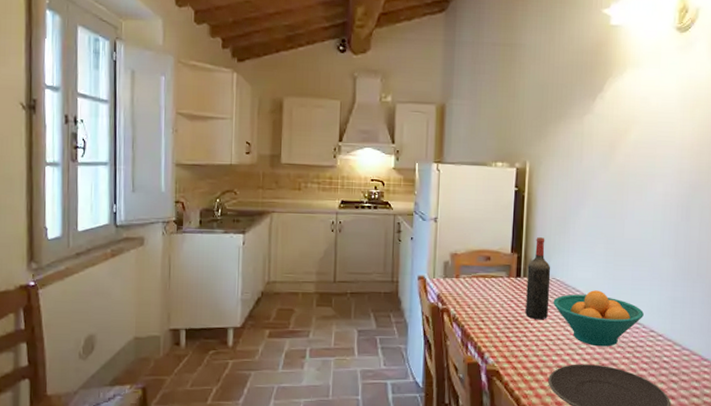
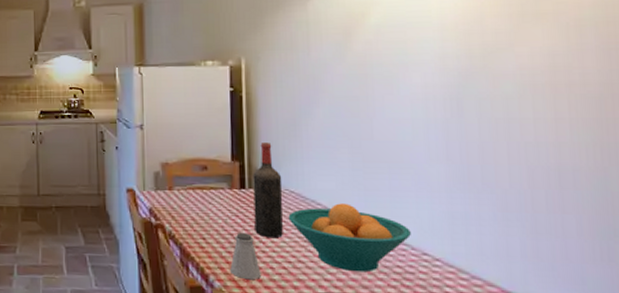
saltshaker: none [503,316,527,356] -> present [230,233,261,280]

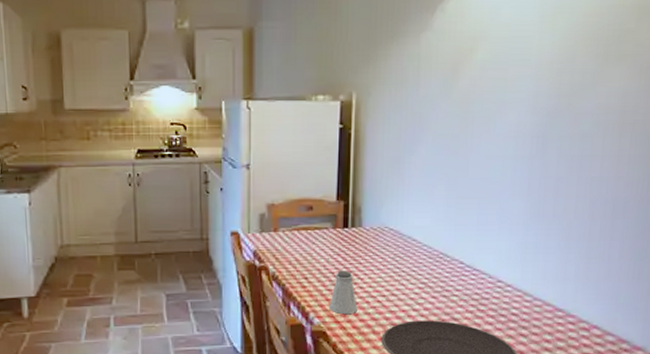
wine bottle: present [253,143,283,239] -> none [354,181,383,275]
fruit bowl: present [288,203,411,273] -> none [386,238,490,301]

